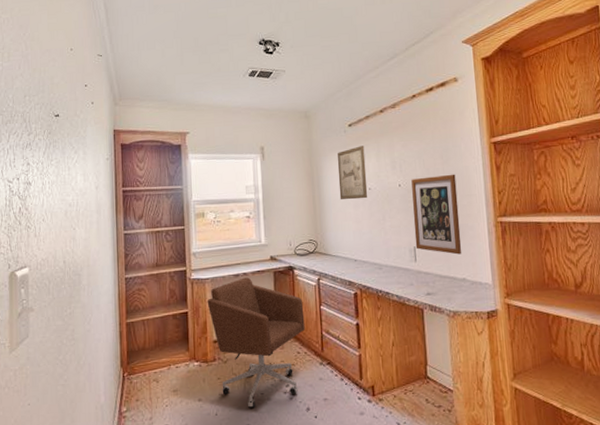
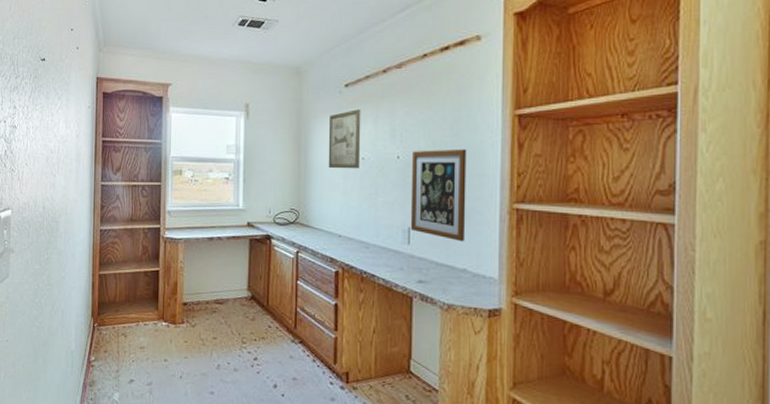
office chair: present [207,277,305,409] -> none [179,242,279,377]

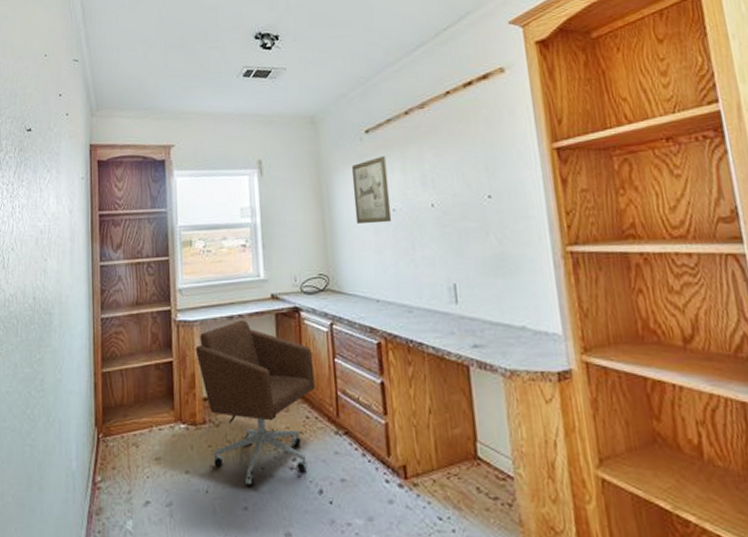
office chair: none [179,242,279,377] -> present [195,320,316,487]
wall art: present [410,149,467,242] -> none [447,189,520,295]

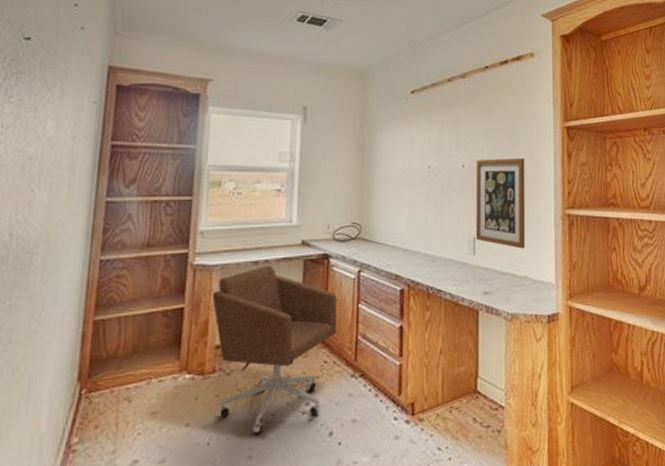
wall art: present [352,156,392,225] -> none [393,117,427,178]
wall art: none [447,189,520,295] -> present [475,157,526,249]

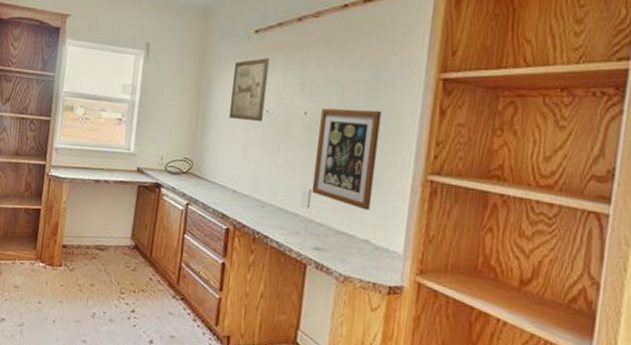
office chair: present [212,265,338,435] -> none [61,185,165,326]
wall art: none [393,117,427,178] -> present [228,58,270,122]

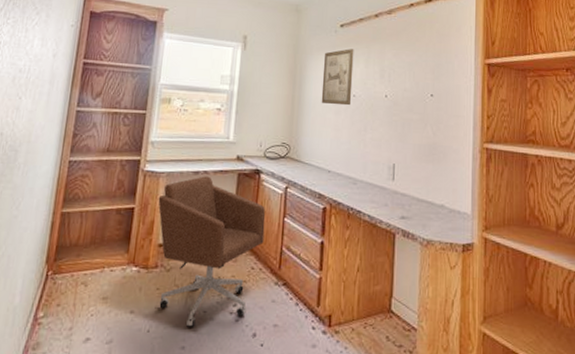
office chair: none [61,185,165,326] -> present [158,176,266,328]
wall art: present [311,108,382,211] -> none [395,90,445,178]

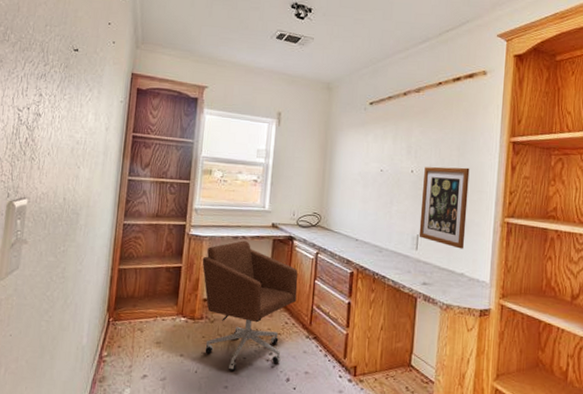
wall art: present [321,49,354,106] -> none [350,125,383,180]
wall art: none [395,90,445,178] -> present [418,166,470,249]

